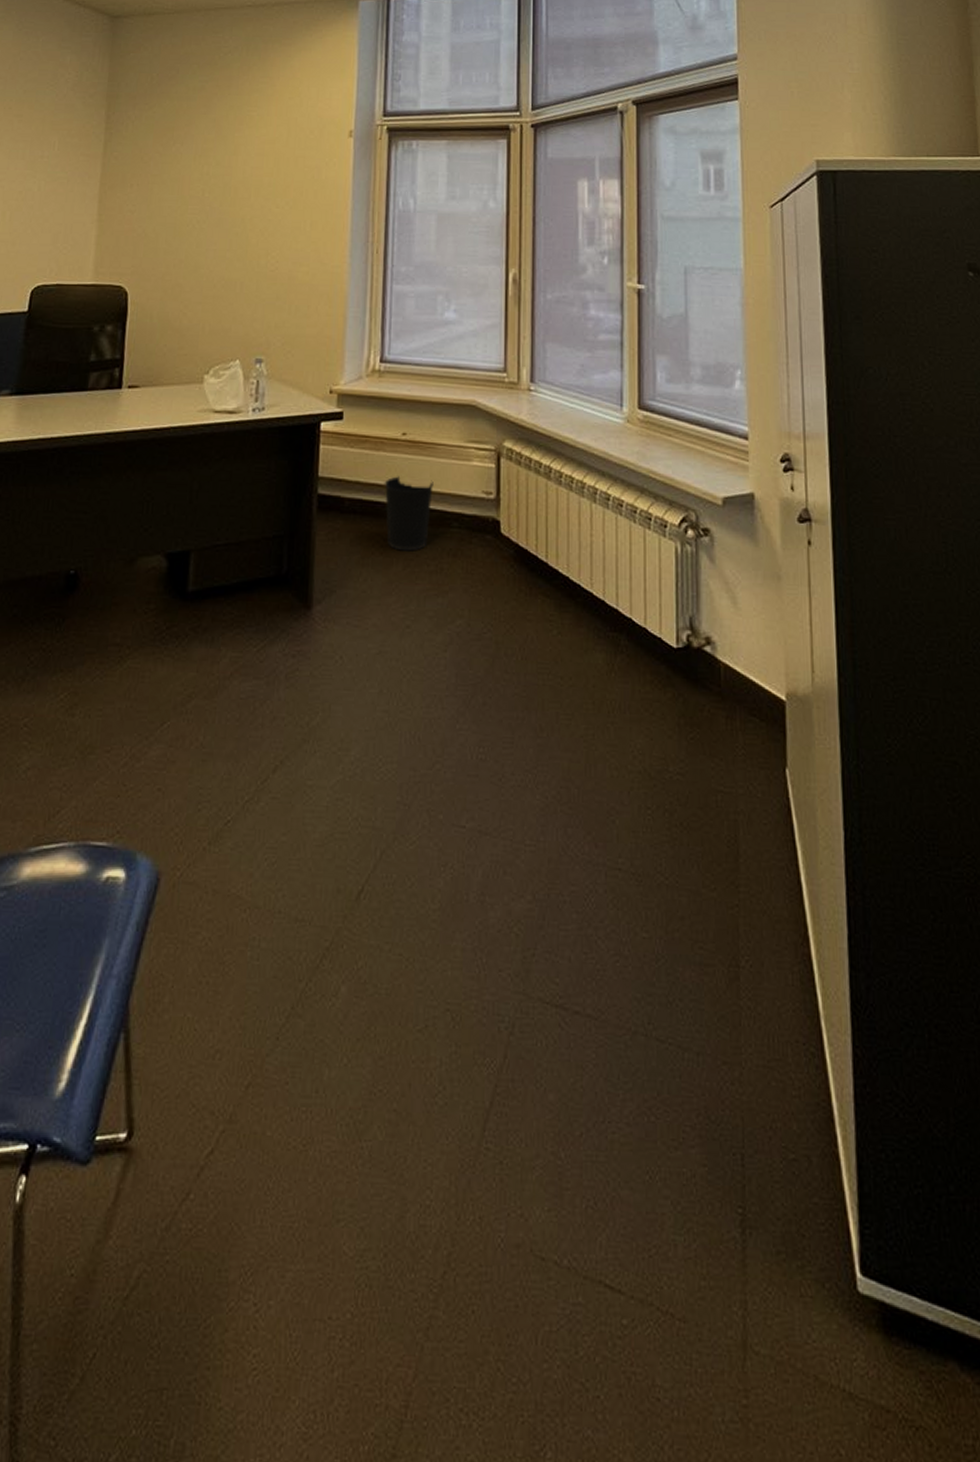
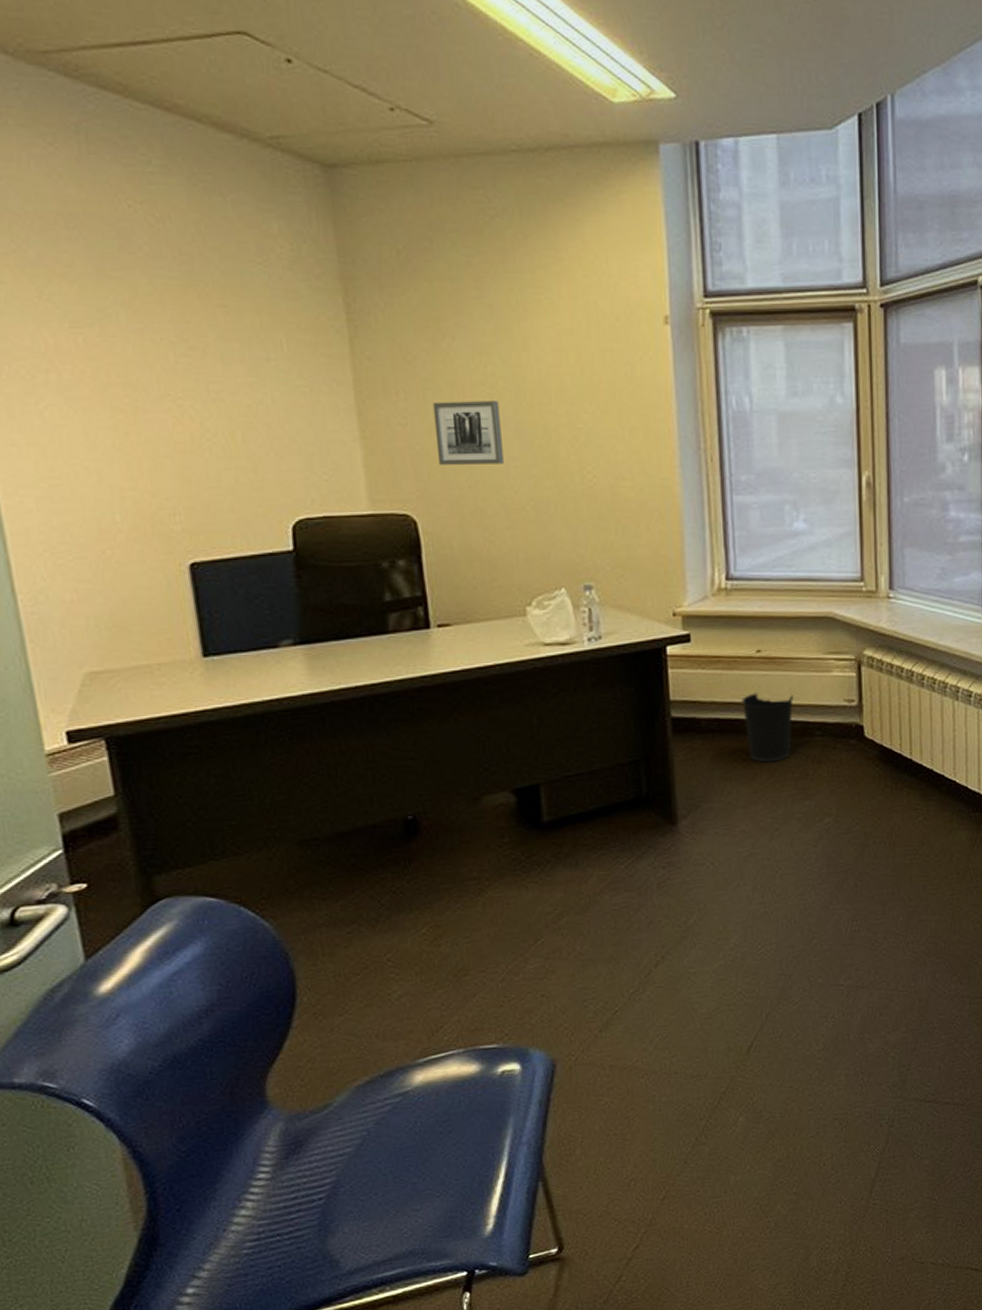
wall art: none [154,194,209,247] -> present [432,401,504,465]

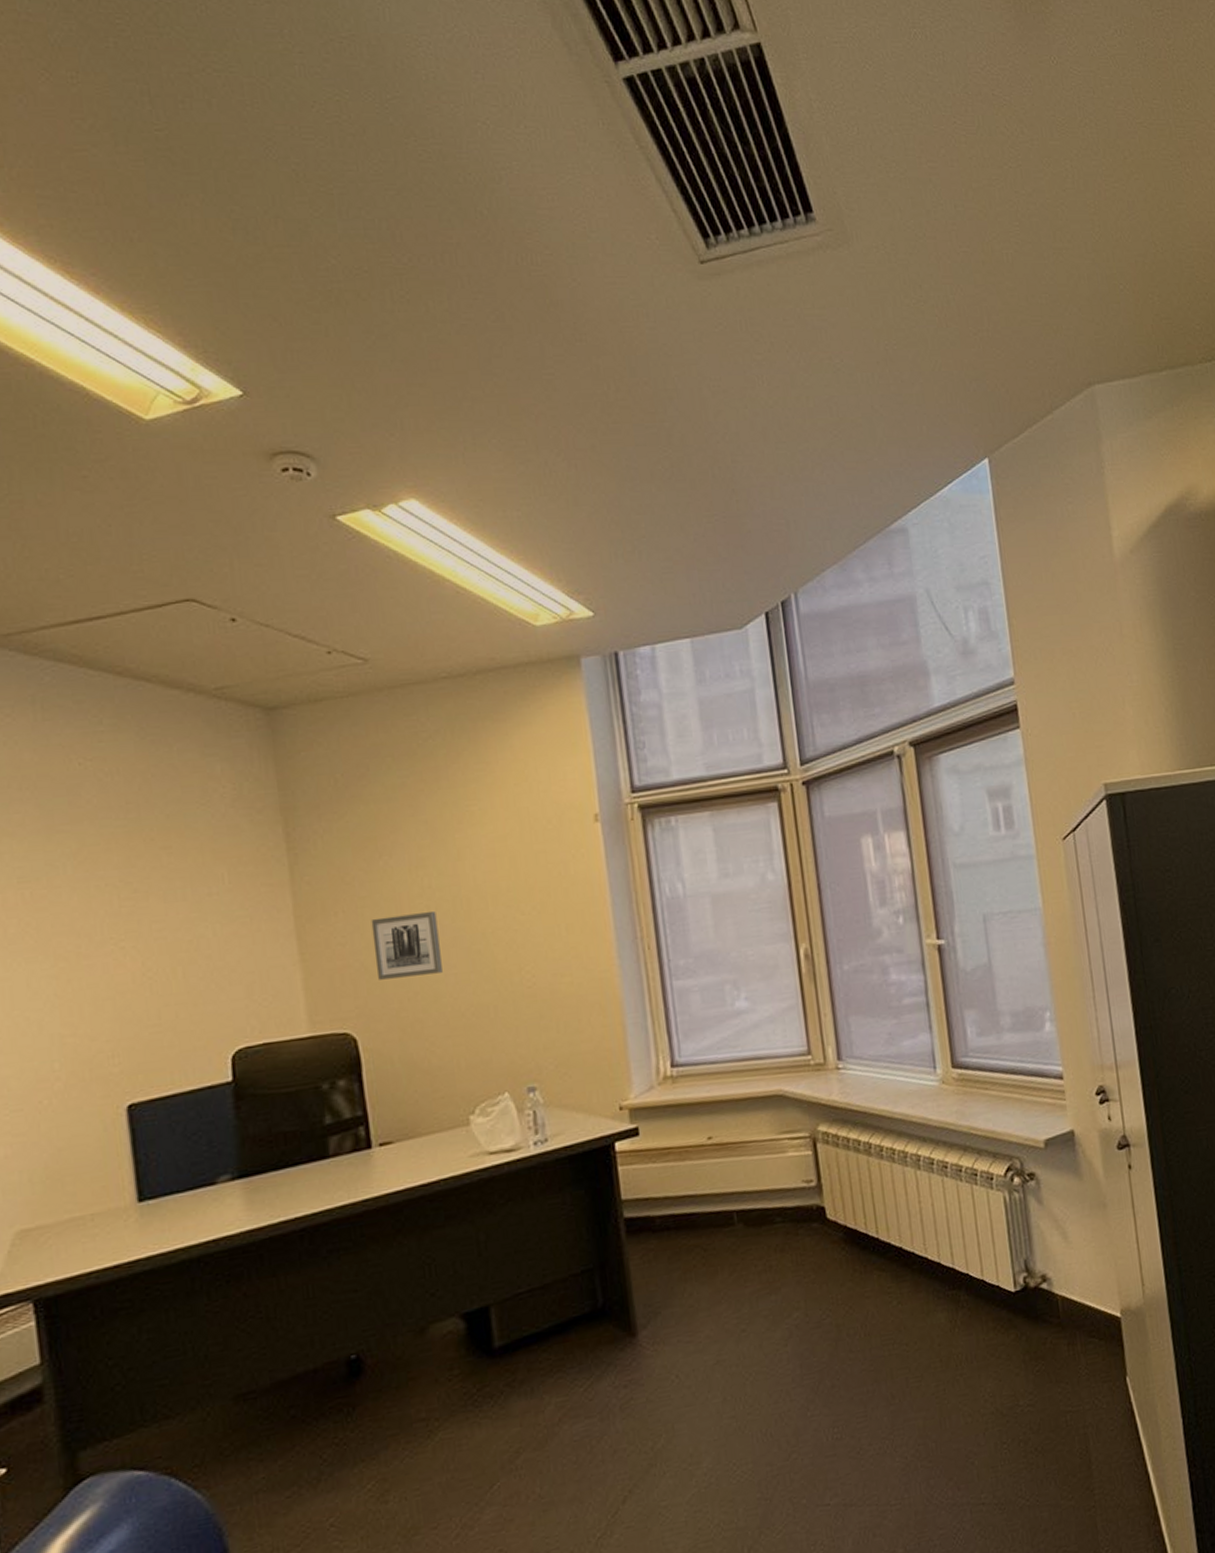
wastebasket: present [741,693,793,763] -> none [695,1180,752,1258]

